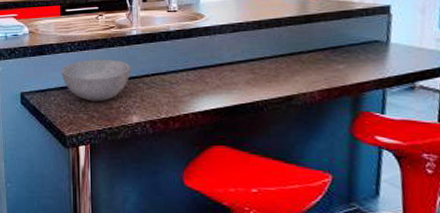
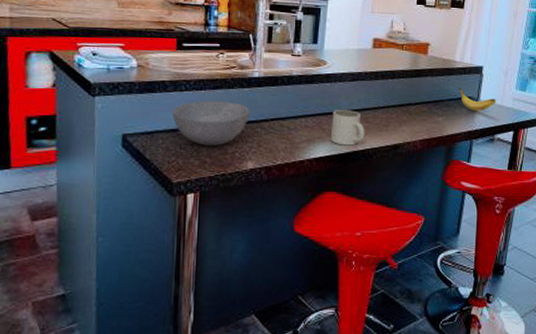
mug: none [214,62,253,98] -> present [330,110,365,146]
banana: none [361,31,413,56] -> present [459,88,496,112]

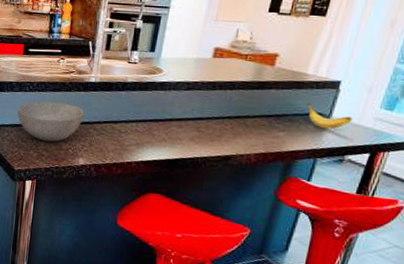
mug: present [330,110,365,146] -> none [159,117,196,153]

